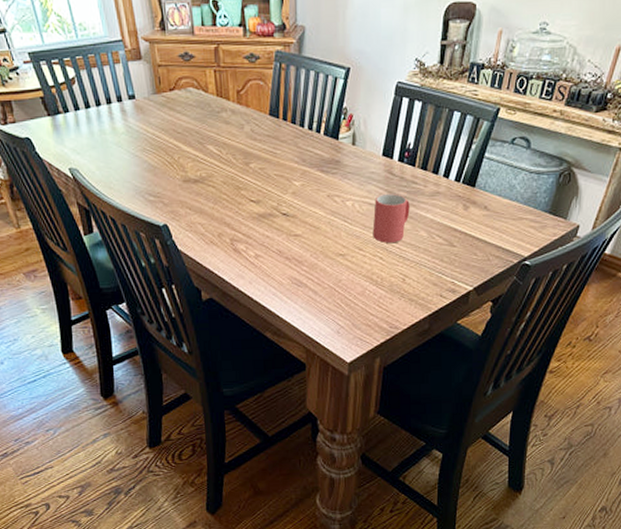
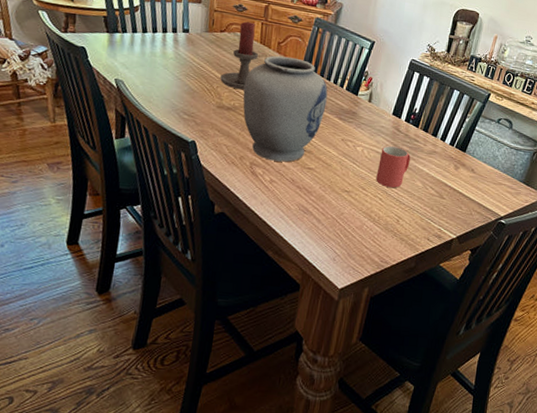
candle holder: none [180,71,218,157] -> present [220,21,259,90]
vase: none [207,106,304,233] -> present [243,56,328,162]

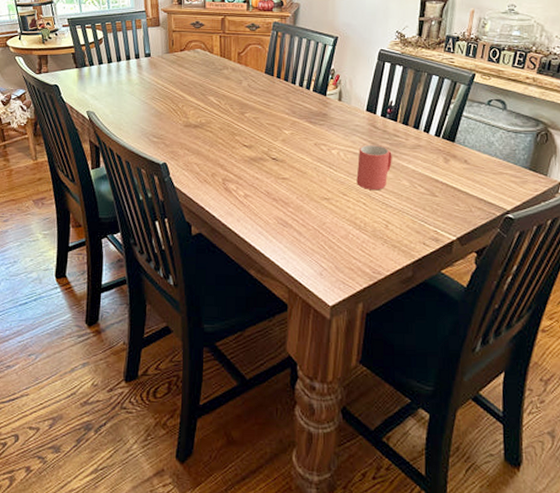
candle holder: present [220,21,259,90] -> none [185,36,220,106]
vase: present [243,56,328,162] -> none [208,66,294,175]

